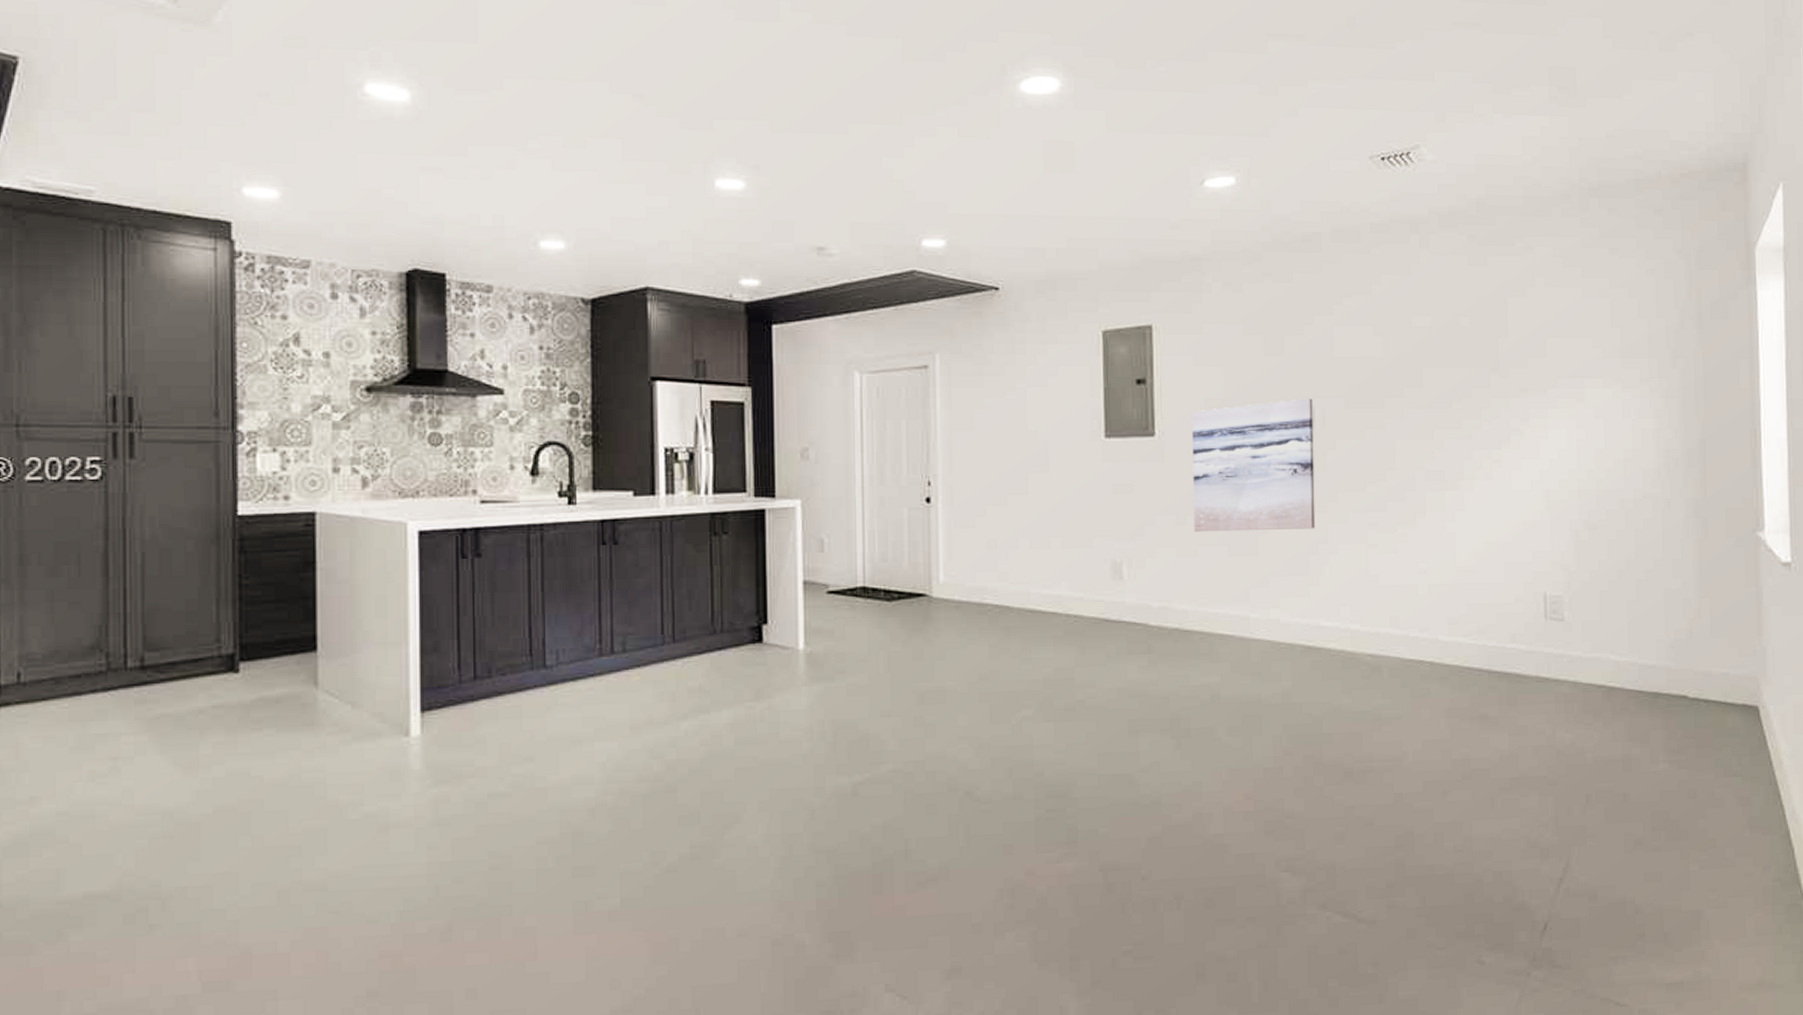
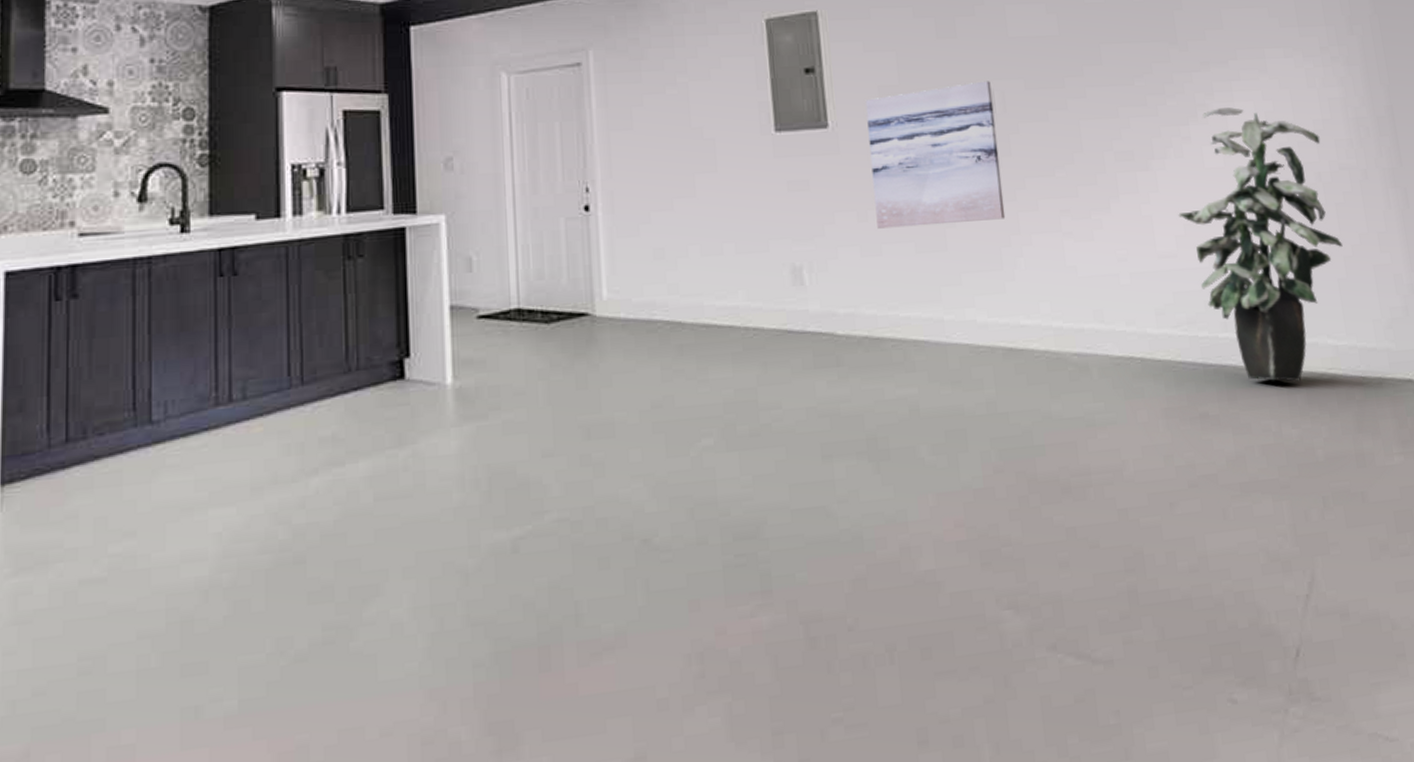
indoor plant: none [1481,434,1637,692] -> present [1178,107,1343,382]

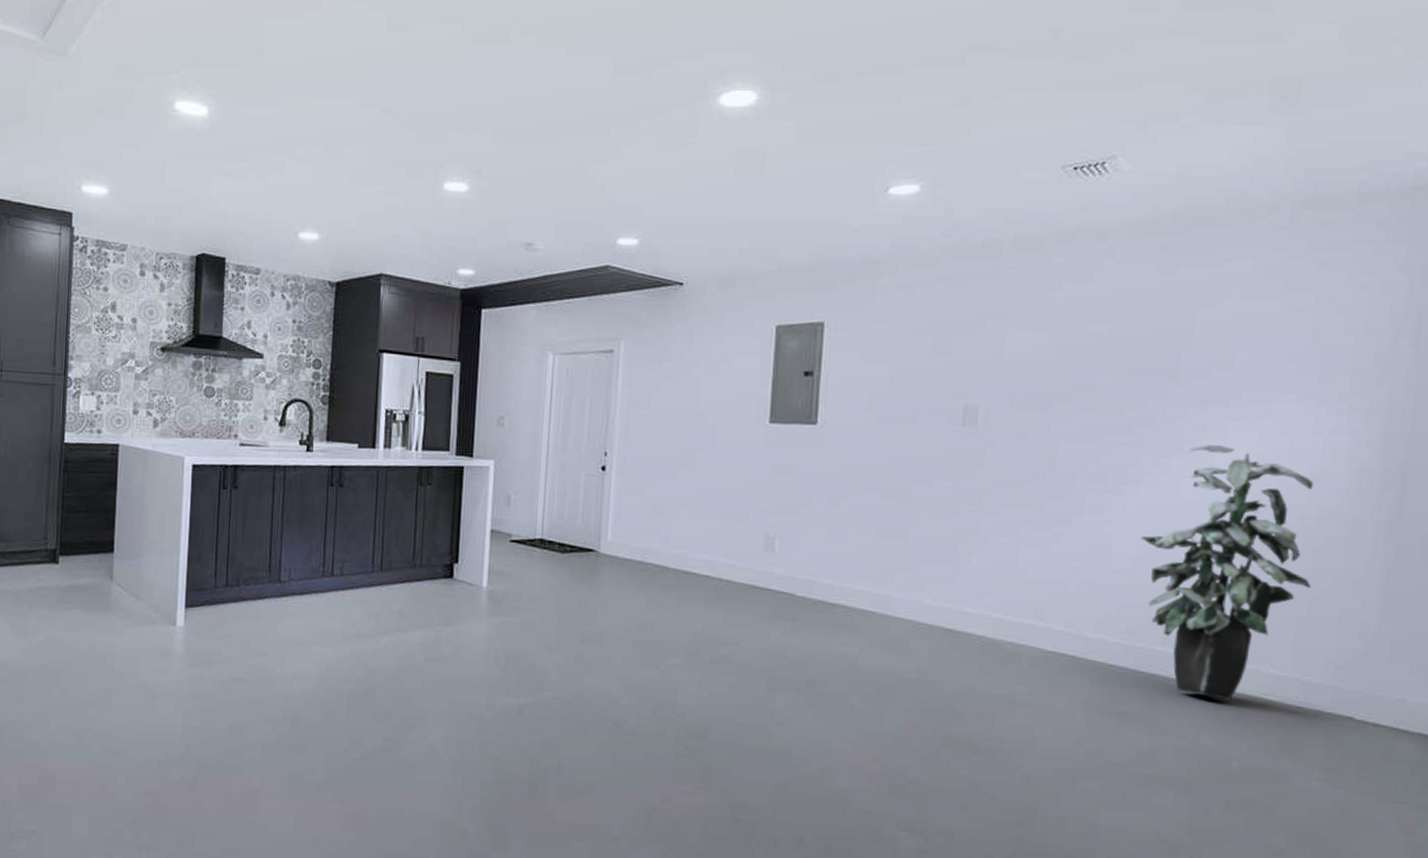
wall art: present [865,81,1006,229] -> none [846,397,977,521]

